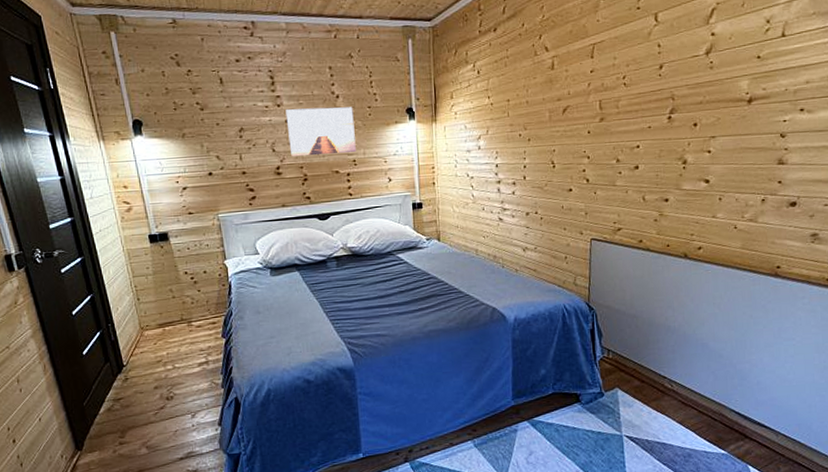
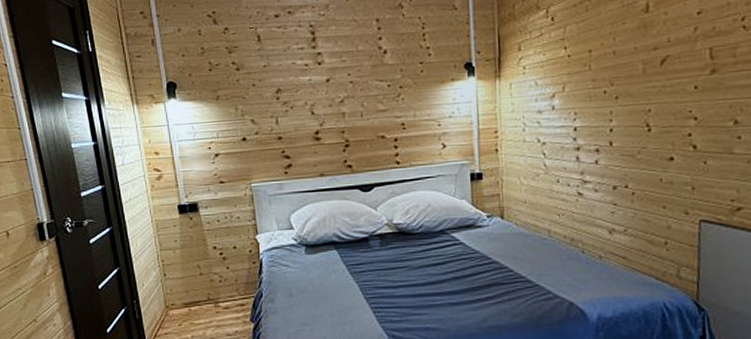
wall art: present [285,107,356,157] -> none [327,63,405,121]

